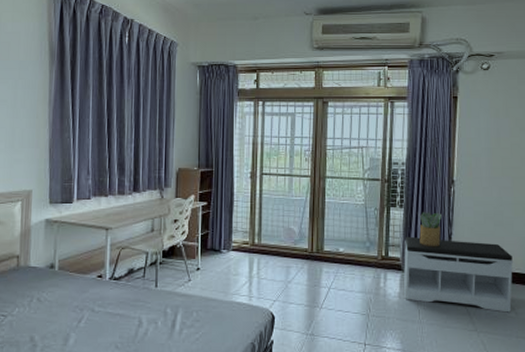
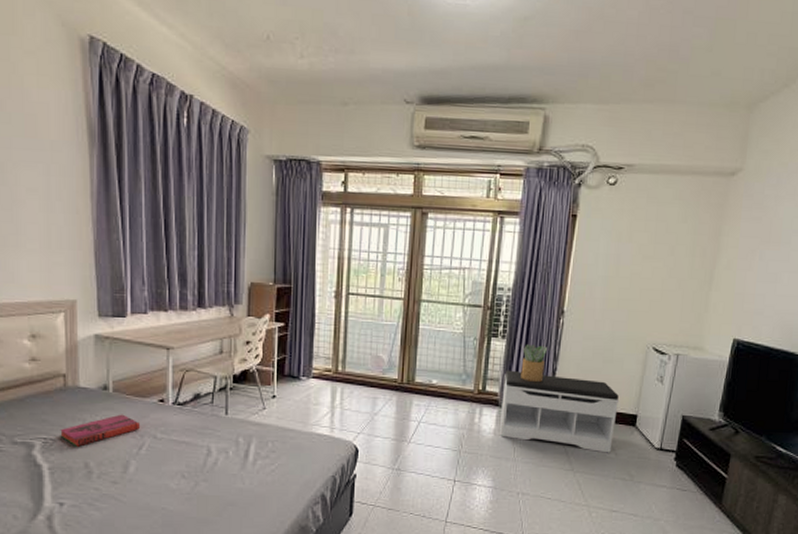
hardback book: none [11,290,80,322] -> present [60,414,140,447]

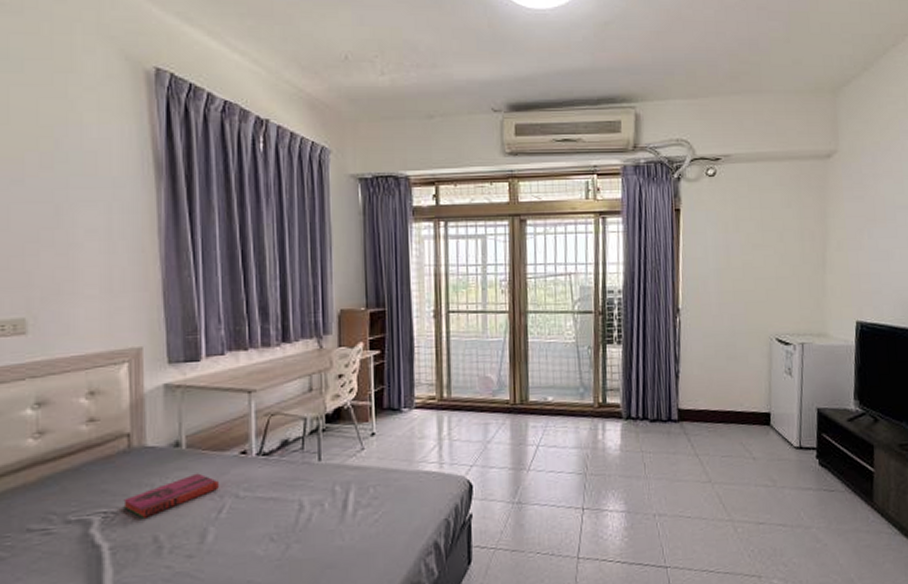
bench: present [499,370,620,453] -> none [624,377,750,459]
potted plant: present [521,344,547,382] -> none [639,347,667,388]

